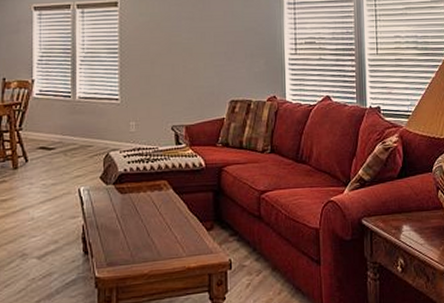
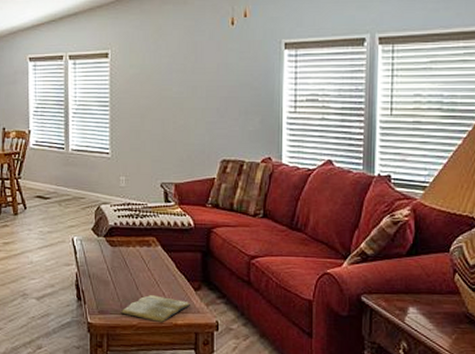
book: none [131,240,203,268] -> present [120,295,190,323]

